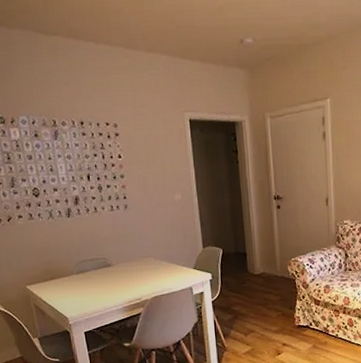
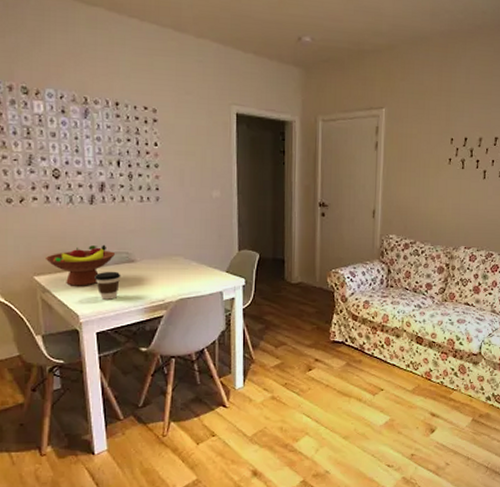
fruit bowl: none [34,252,94,292] -> present [44,244,116,286]
coffee cup: none [78,276,101,302] -> present [95,271,121,300]

